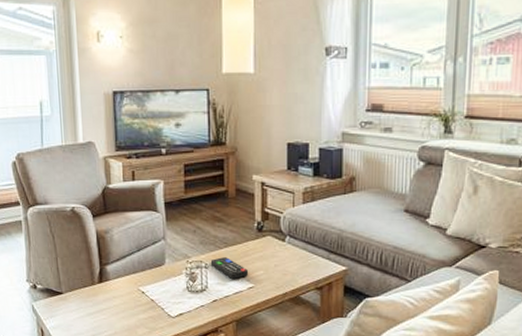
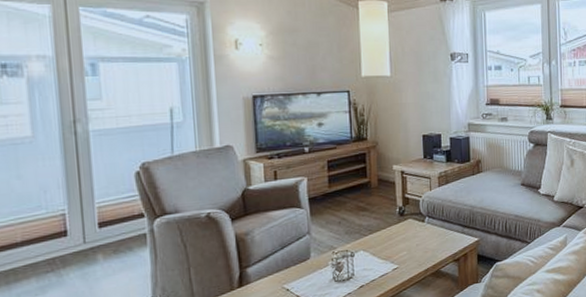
remote control: present [210,257,248,279] -> none [356,243,392,263]

